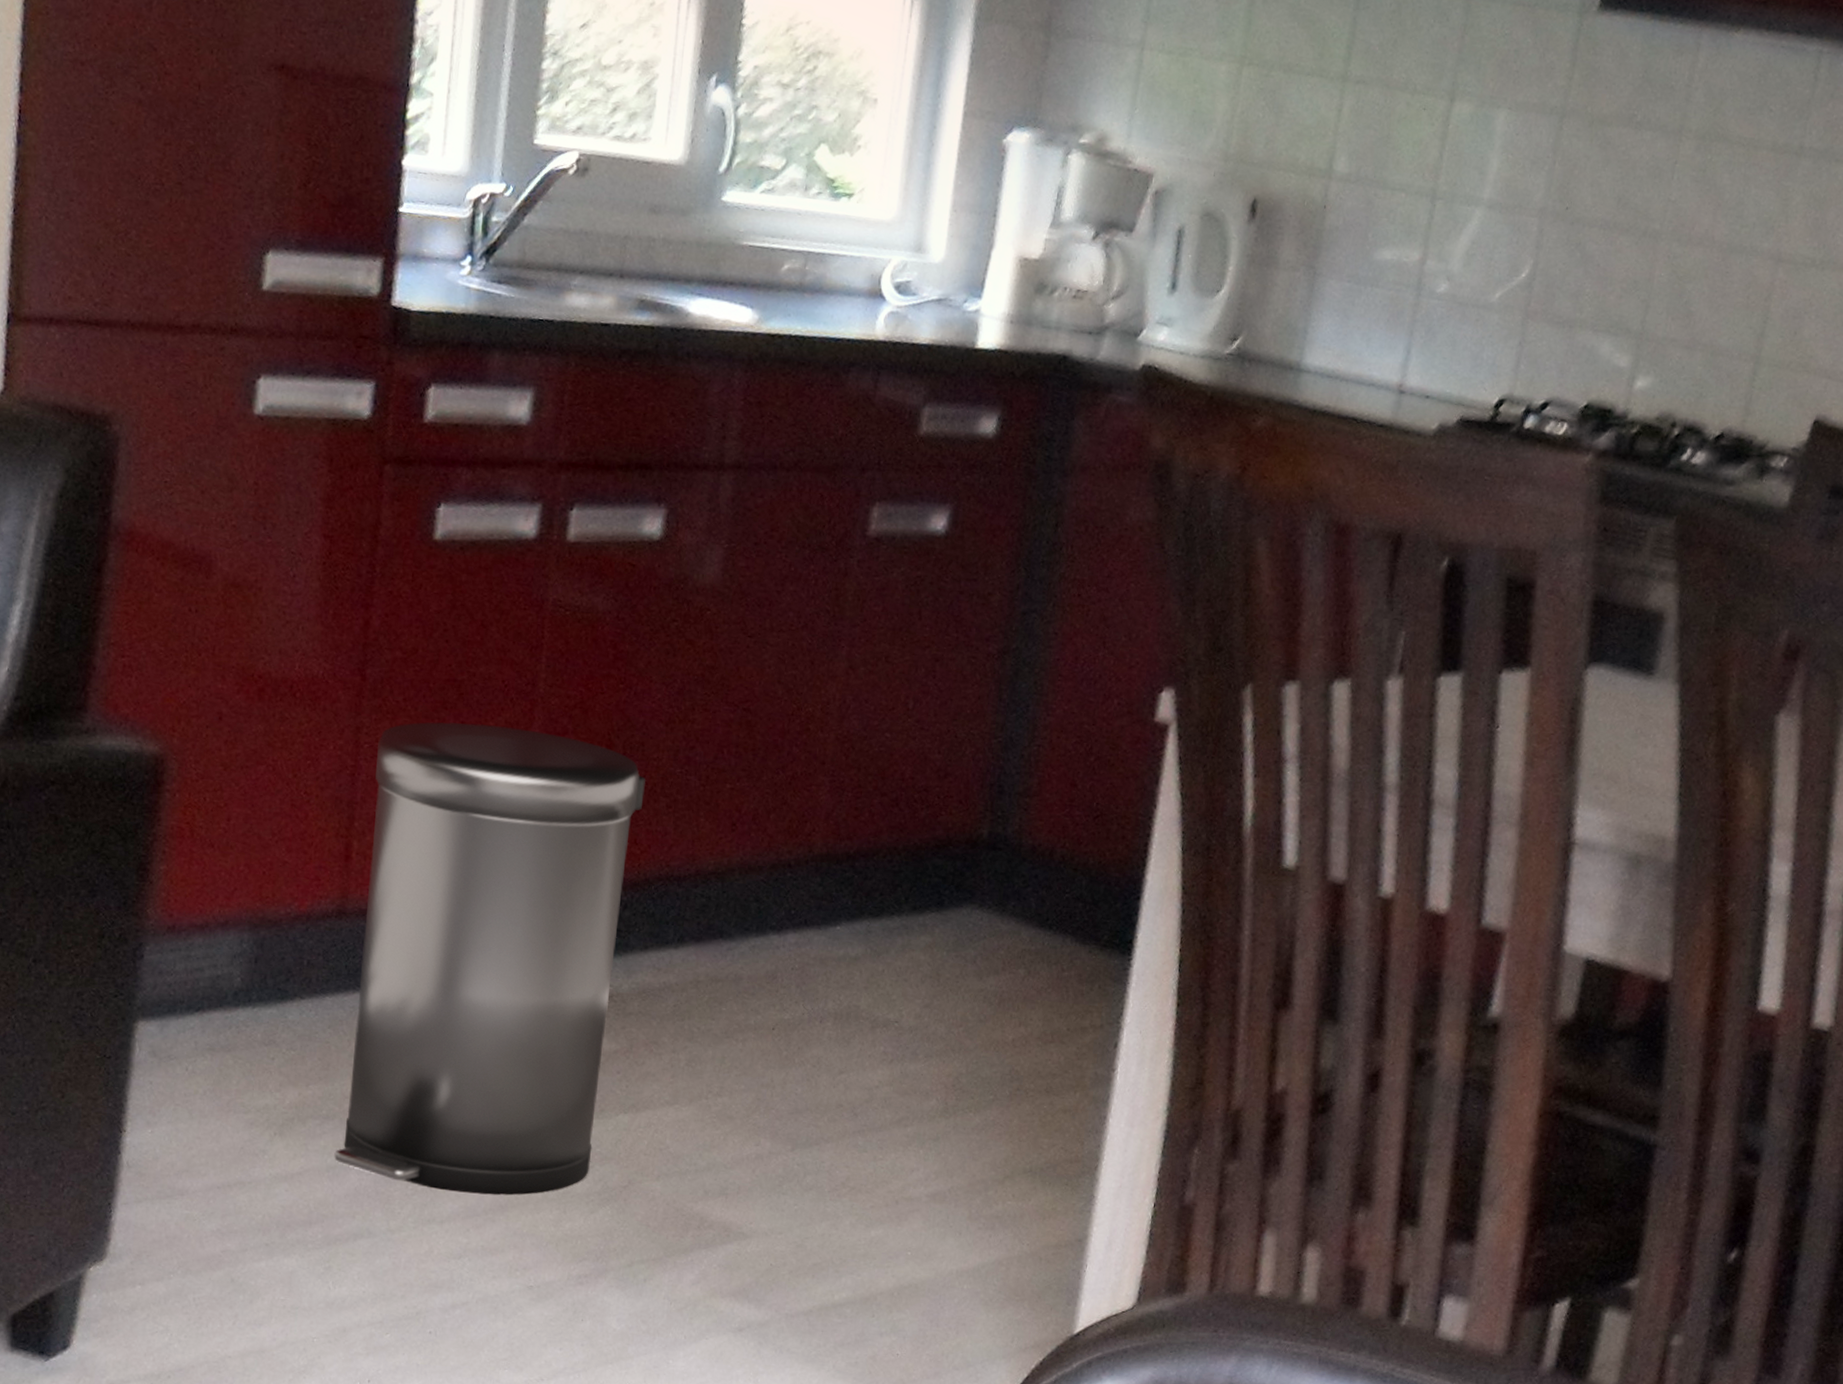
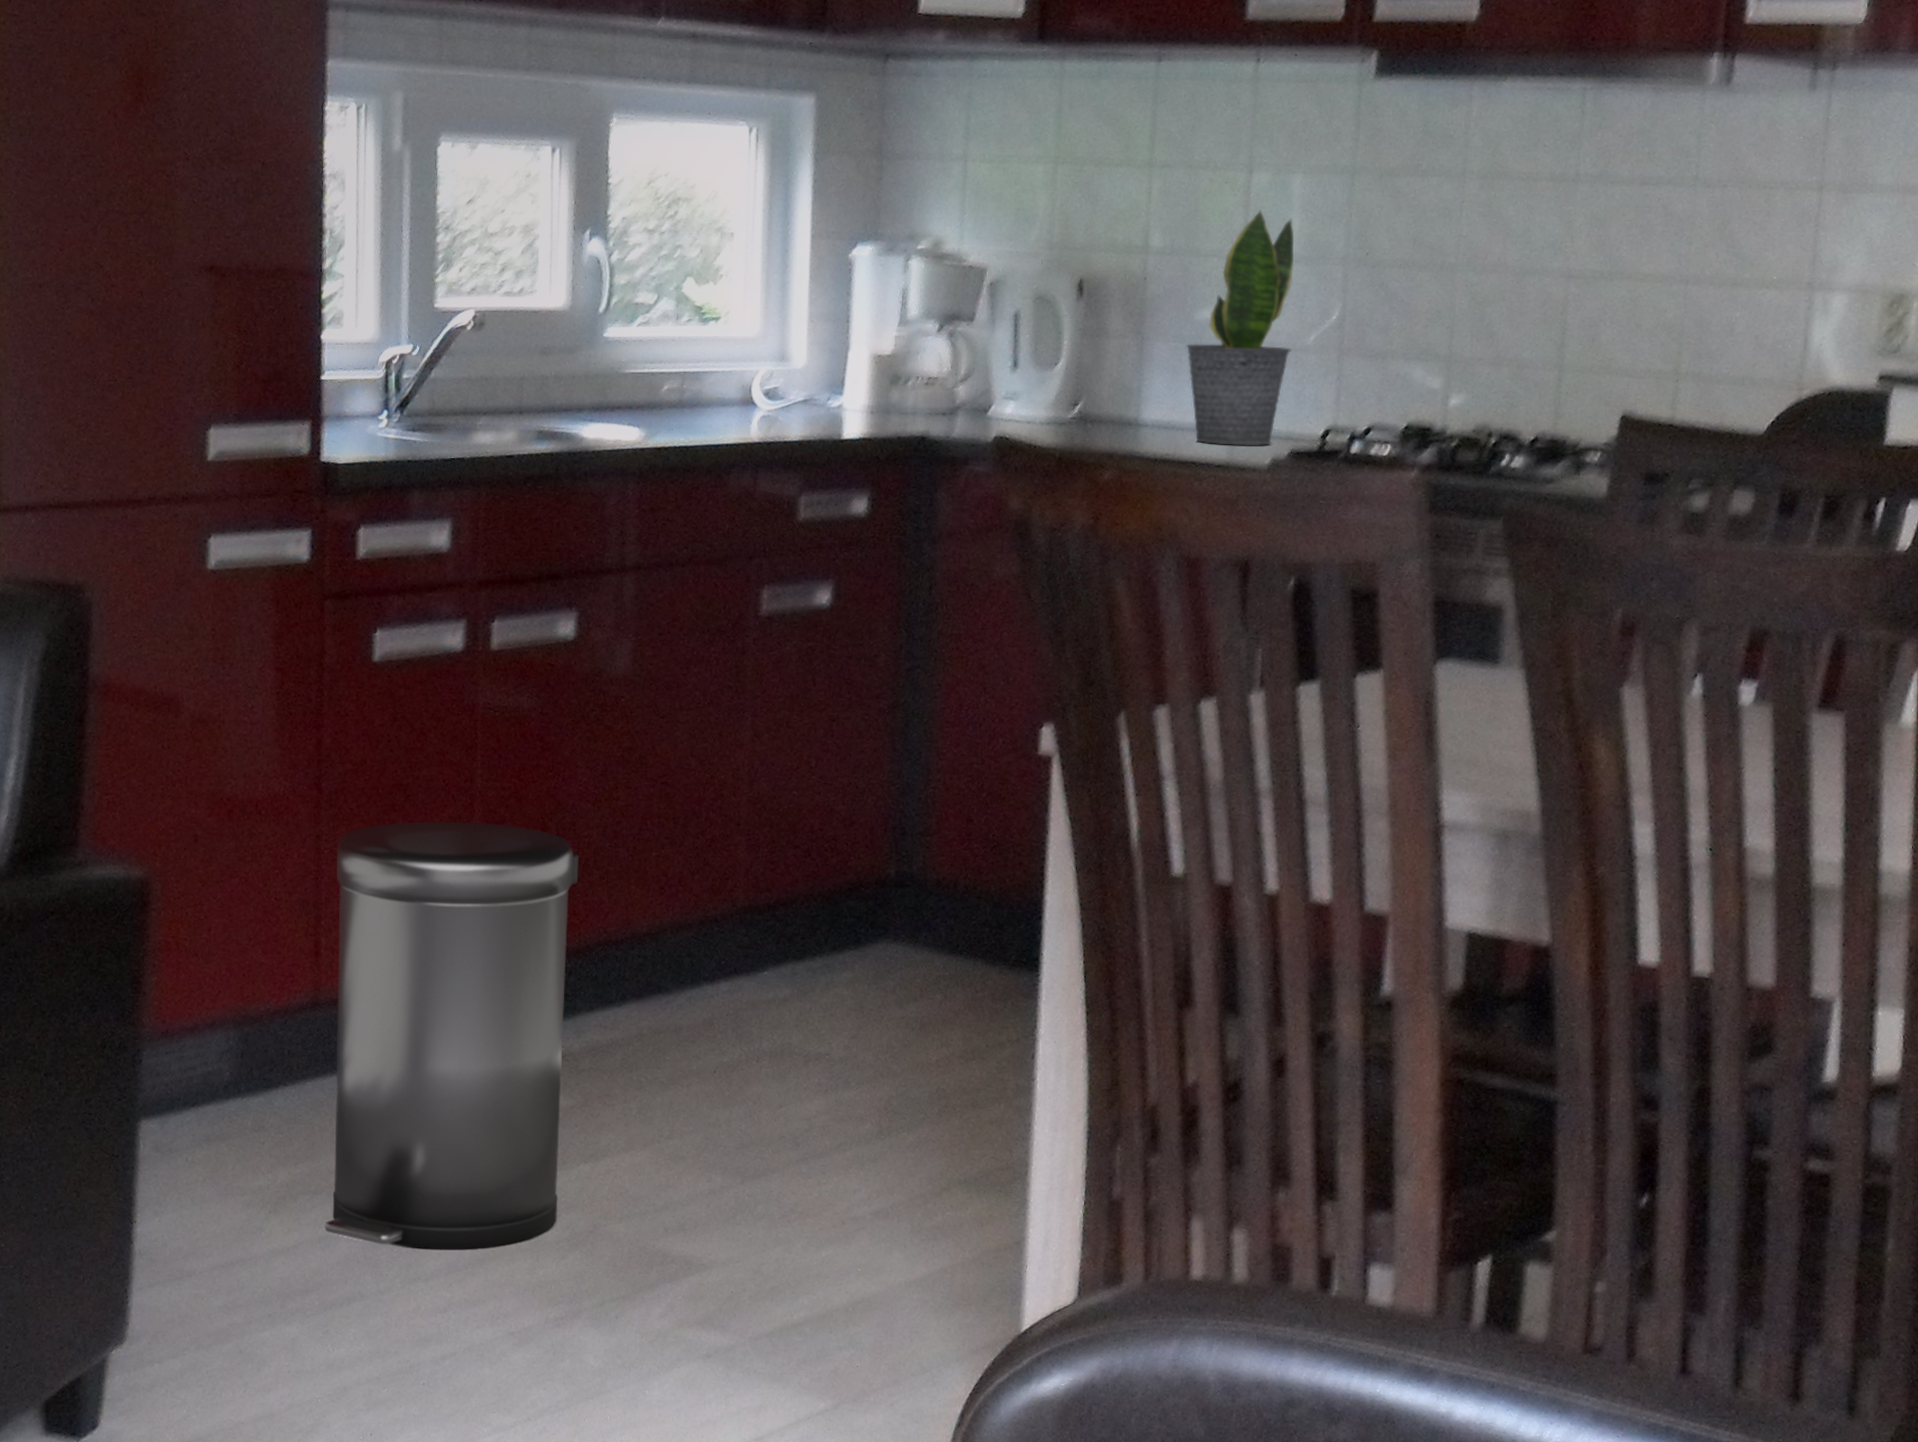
potted plant: none [1360,144,1492,409] -> present [1186,209,1295,446]

